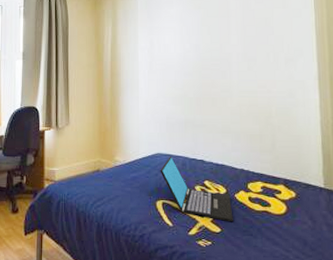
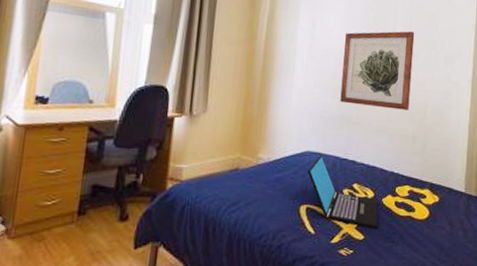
wall art: none [181,39,252,111] -> present [340,31,415,110]

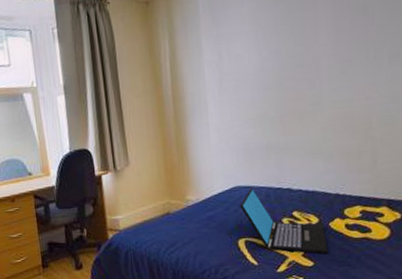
wall art: present [340,31,415,110] -> none [257,34,348,131]

